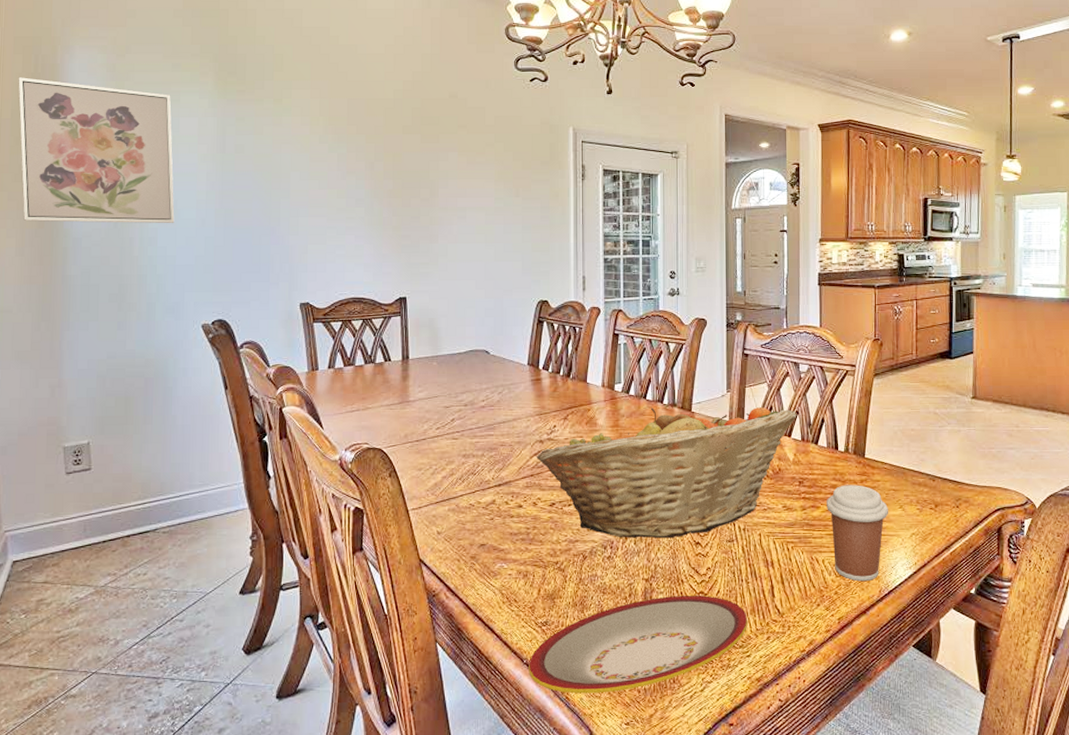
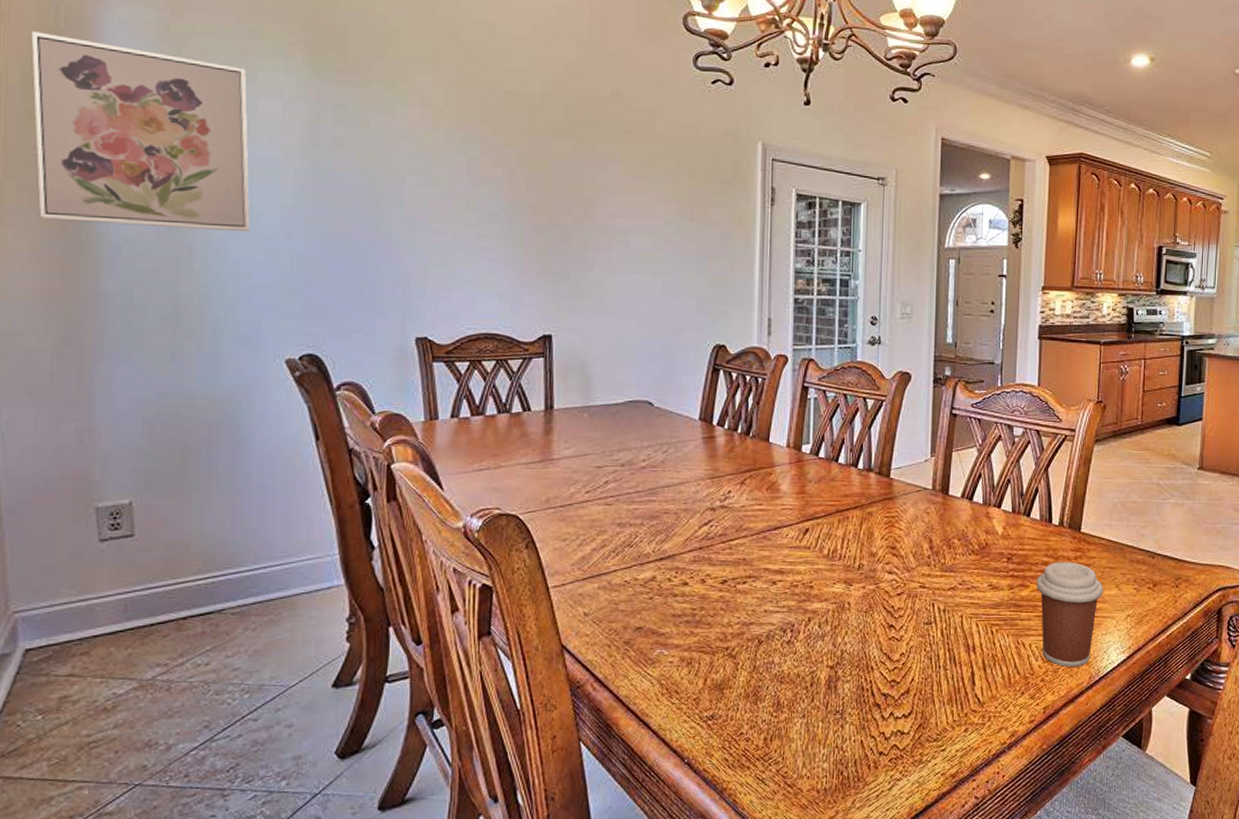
plate: present [529,595,748,694] -> none [690,684,945,796]
fruit basket: present [536,407,797,538] -> none [706,472,1009,620]

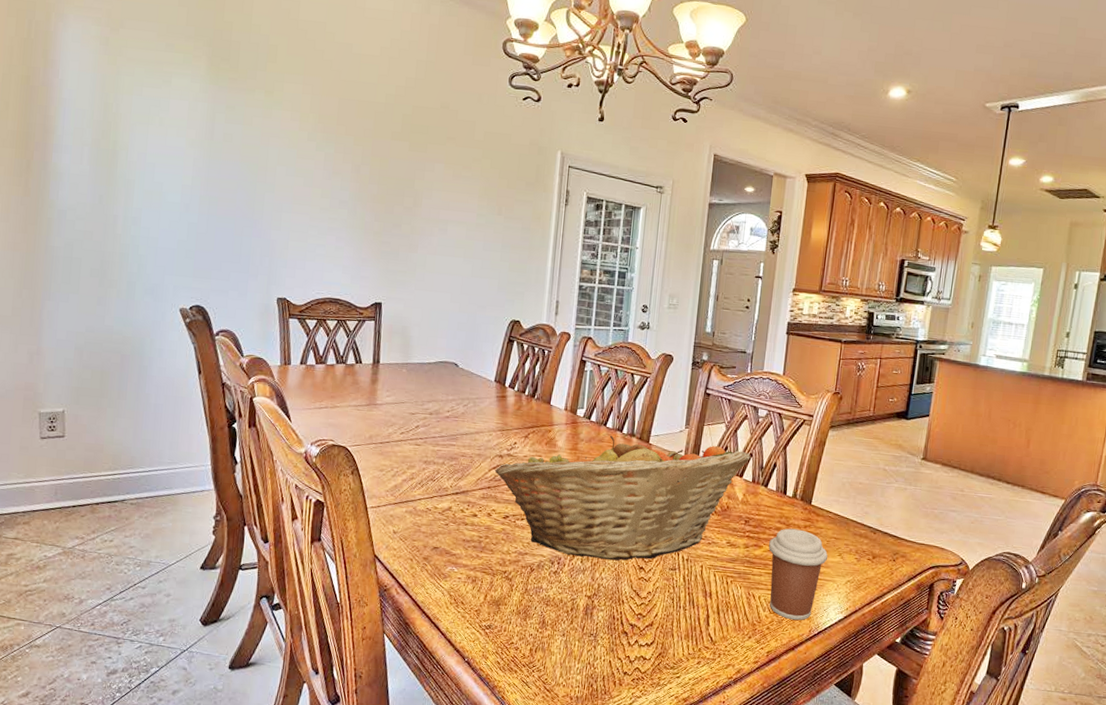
wall art: present [31,31,250,233] -> none [10,41,163,206]
fruit basket: none [706,472,1009,620] -> present [494,435,751,561]

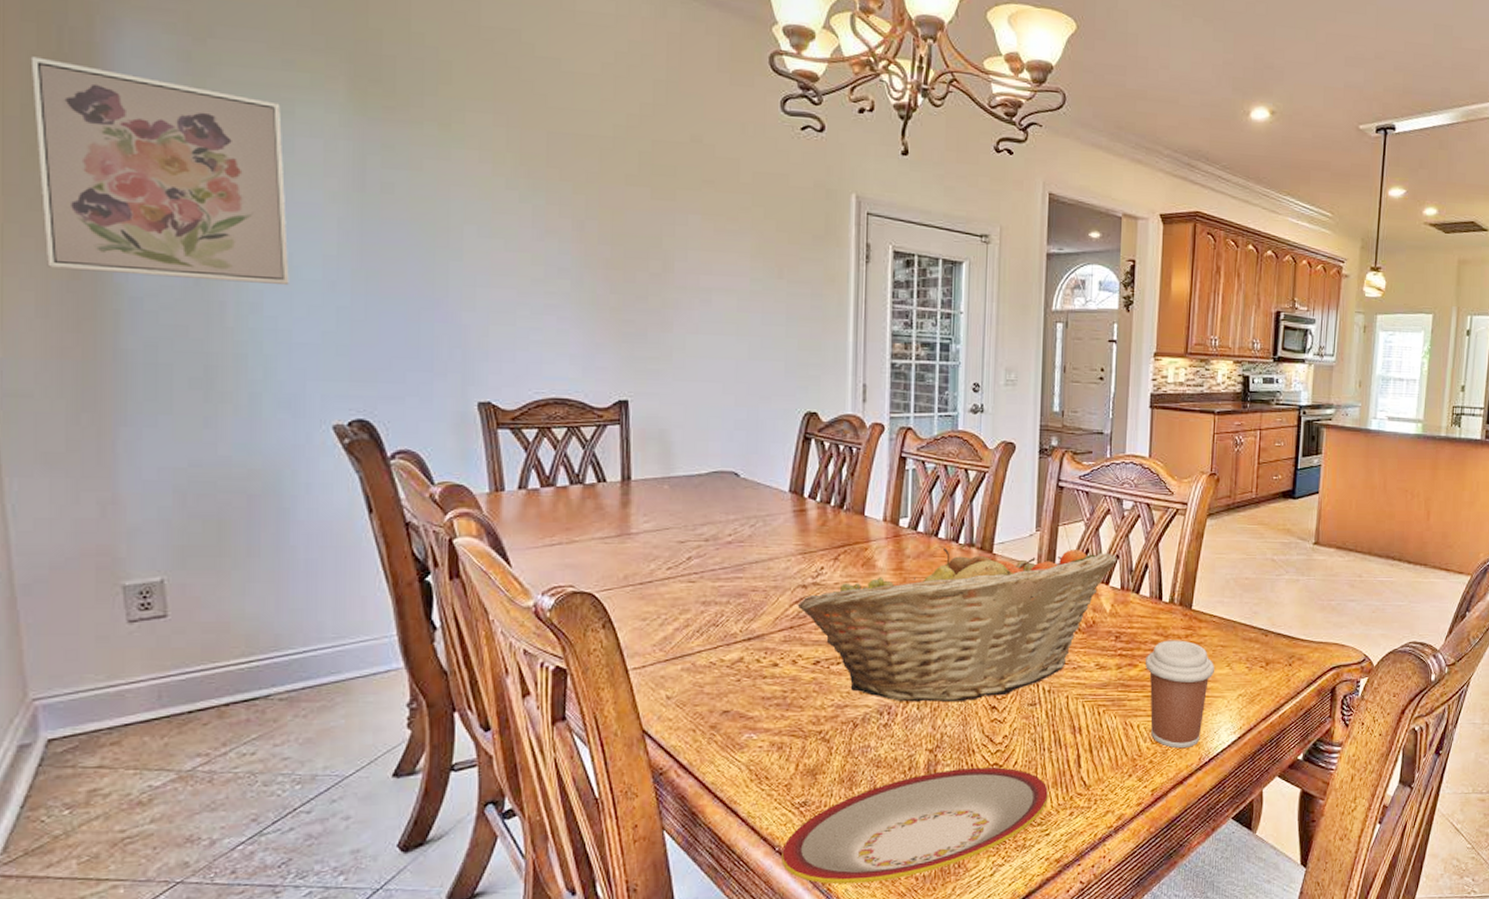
wall art: none [10,41,163,206] -> present [30,56,289,286]
plate: none [469,614,682,697] -> present [781,767,1049,885]

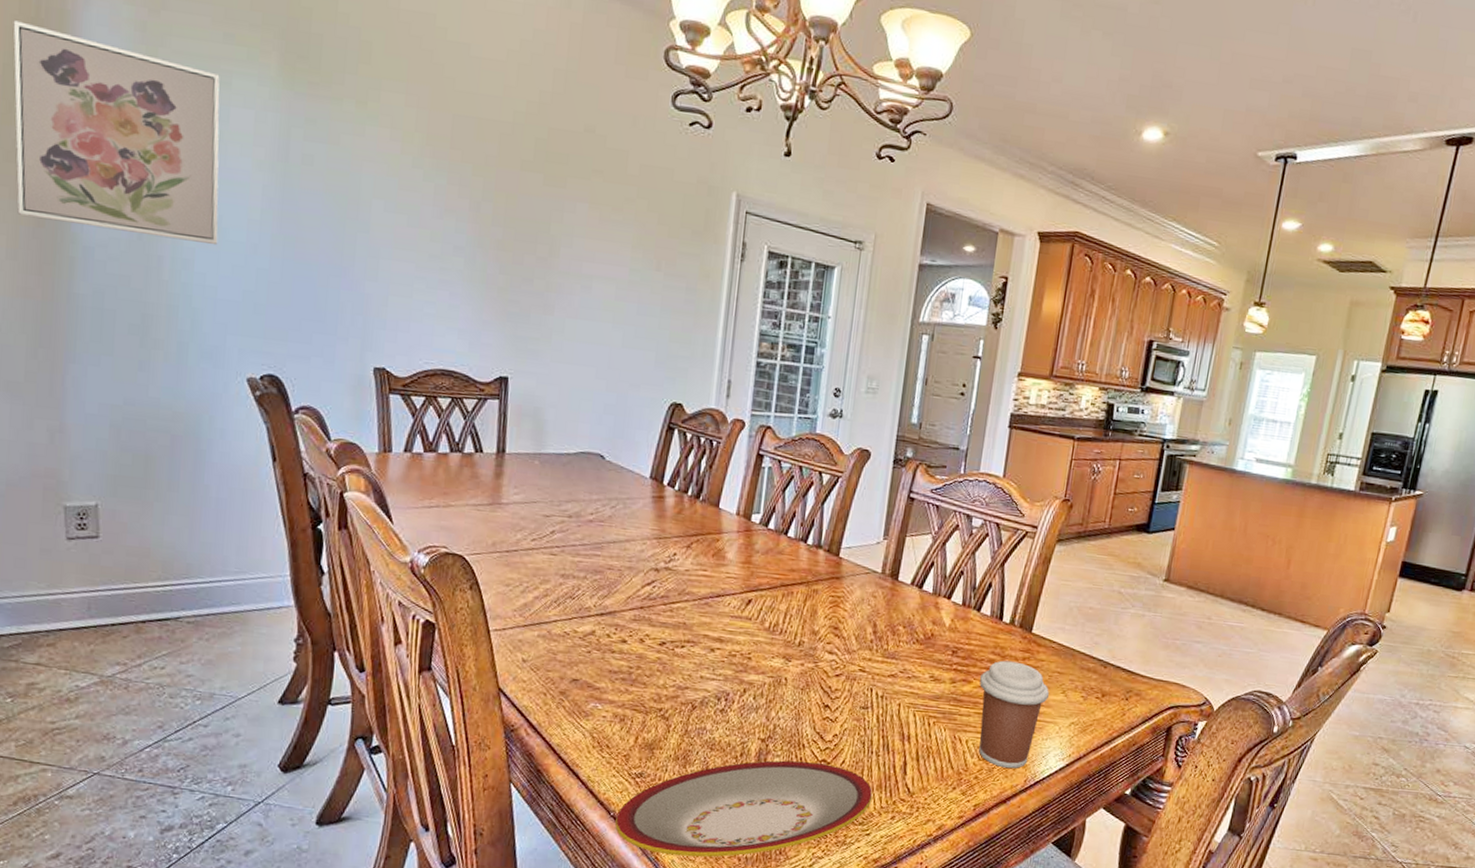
fruit basket: present [797,548,1117,702] -> none [648,546,962,697]

